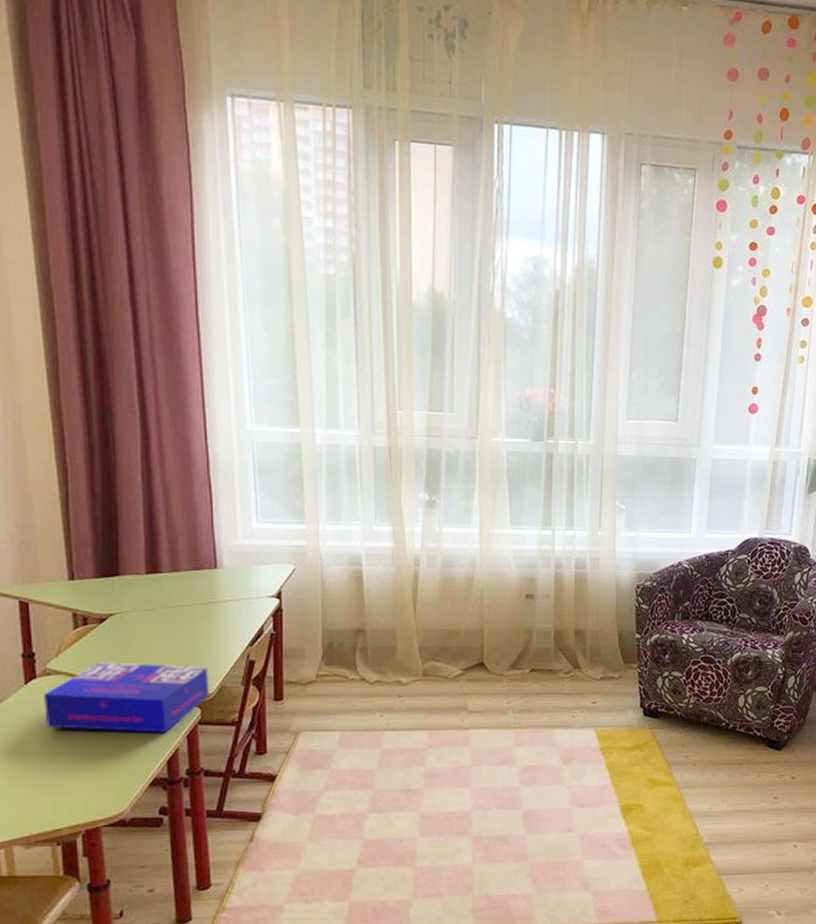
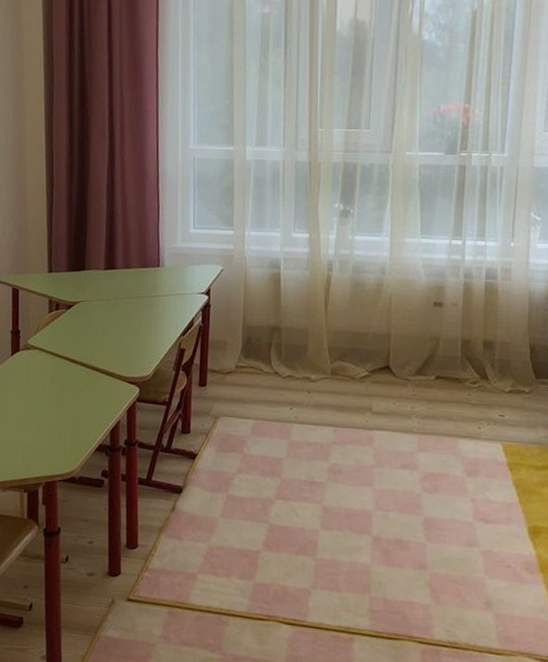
board game: present [44,662,210,733] -> none [23,341,148,406]

